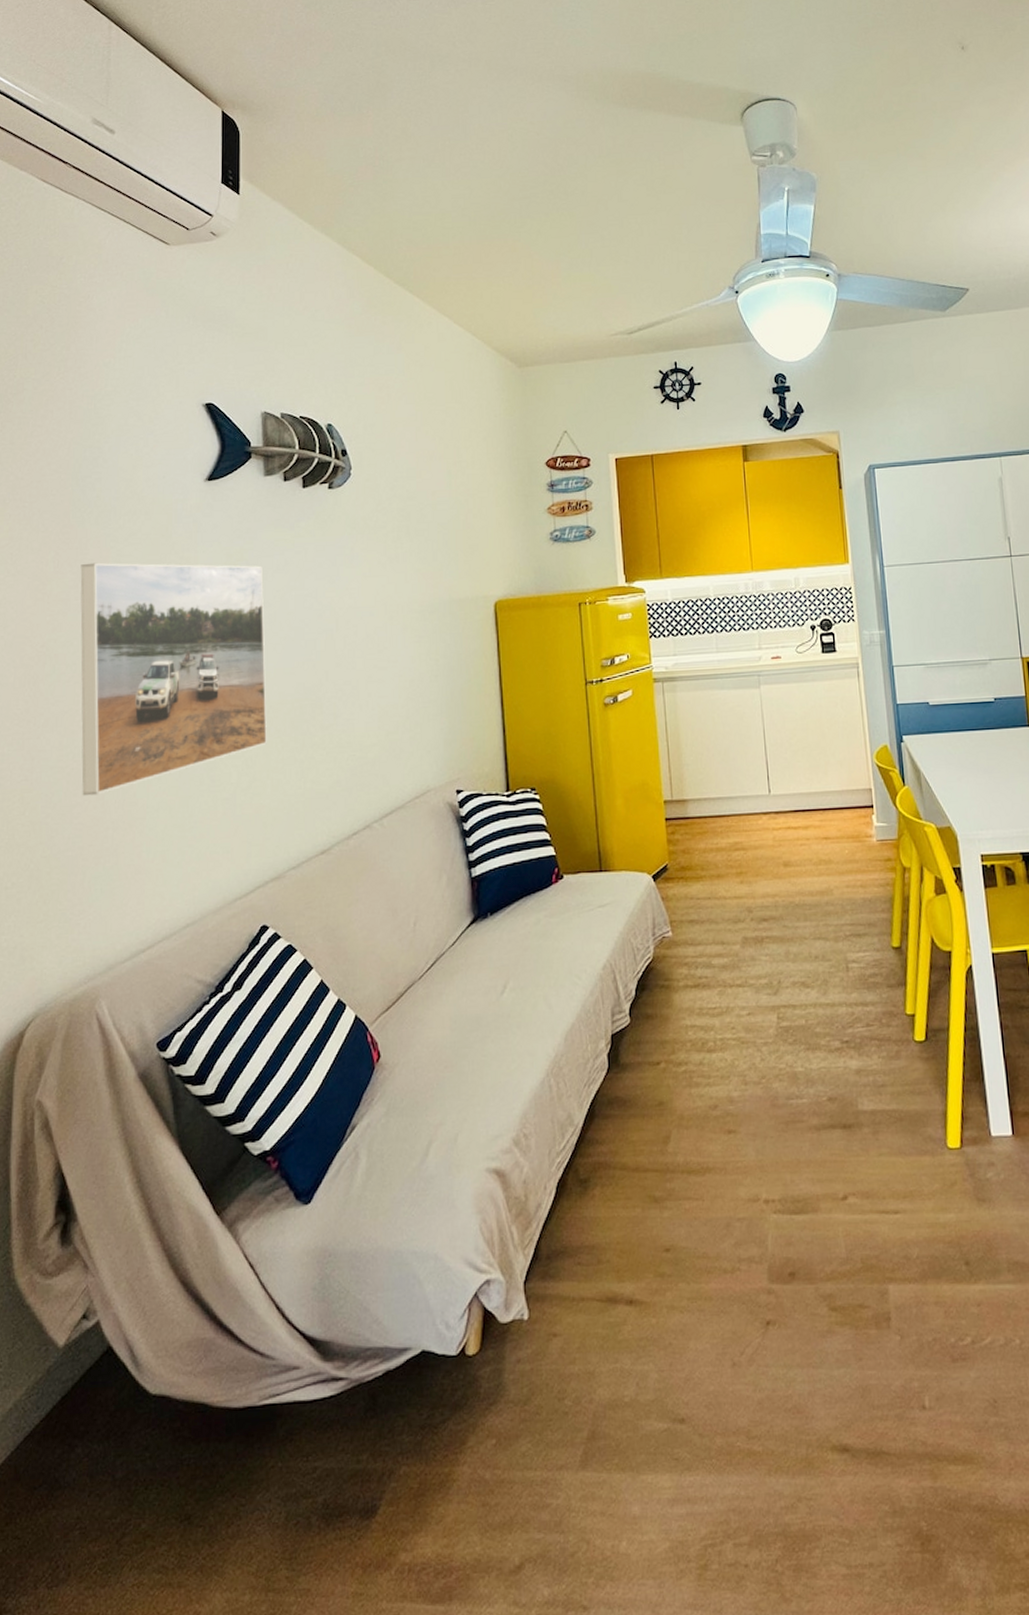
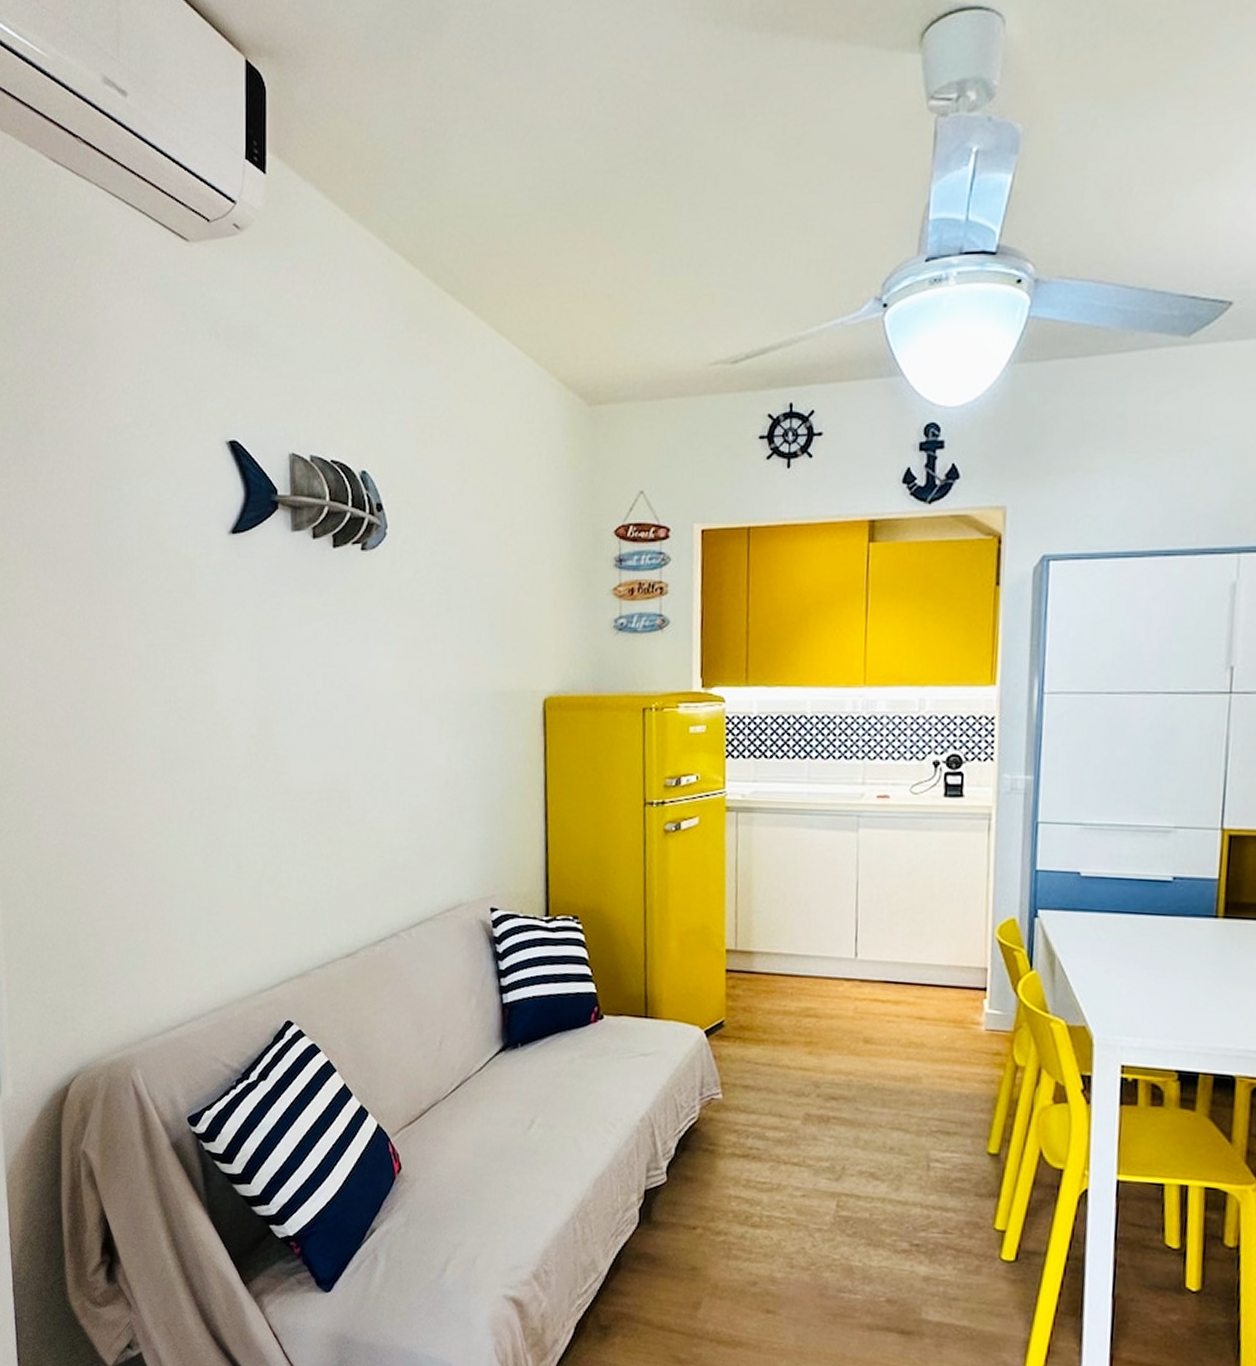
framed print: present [80,562,267,796] -> none [105,620,293,868]

